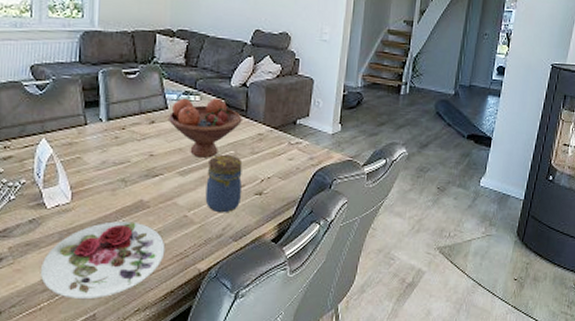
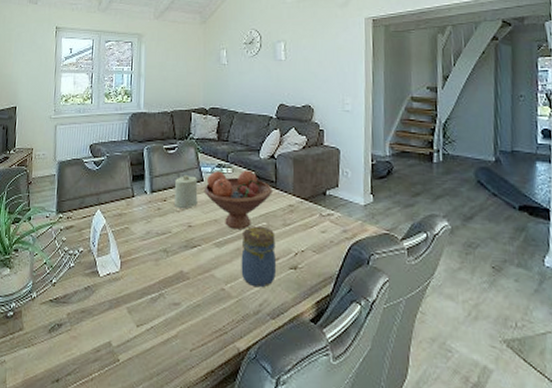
plate: present [41,221,165,299] -> none [93,292,205,373]
candle: none [135,101,162,137] -> present [175,174,198,208]

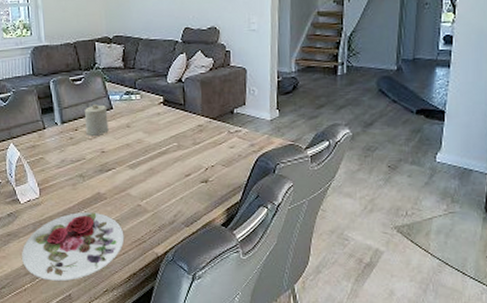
plate: none [93,292,205,373] -> present [22,212,125,281]
fruit bowl: present [203,170,272,229] -> none [113,95,182,151]
jar: present [241,225,276,288] -> none [154,146,188,201]

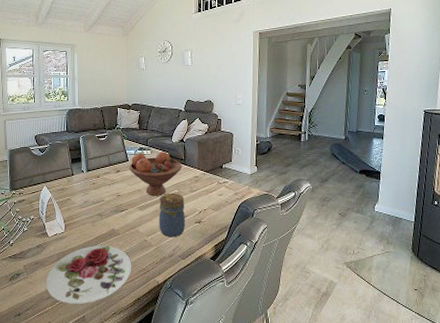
candle: present [85,103,109,136] -> none [106,156,124,182]
fruit bowl: none [113,95,182,151] -> present [129,152,182,196]
jar: none [154,146,188,201] -> present [159,193,185,238]

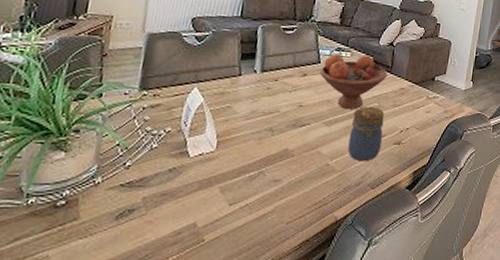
plate: present [46,245,132,304] -> none [173,170,305,251]

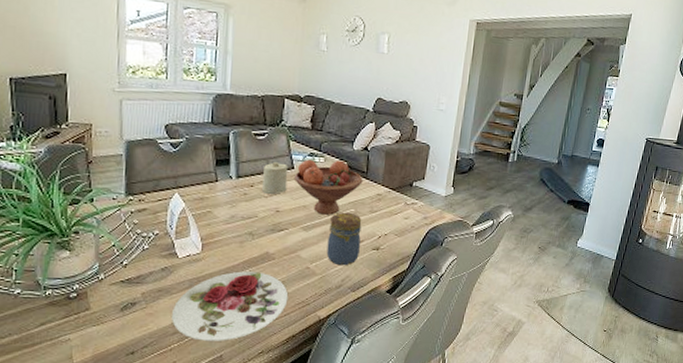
plate: none [173,170,305,251] -> present [172,271,289,341]
candle: none [286,55,315,89] -> present [262,161,289,194]

